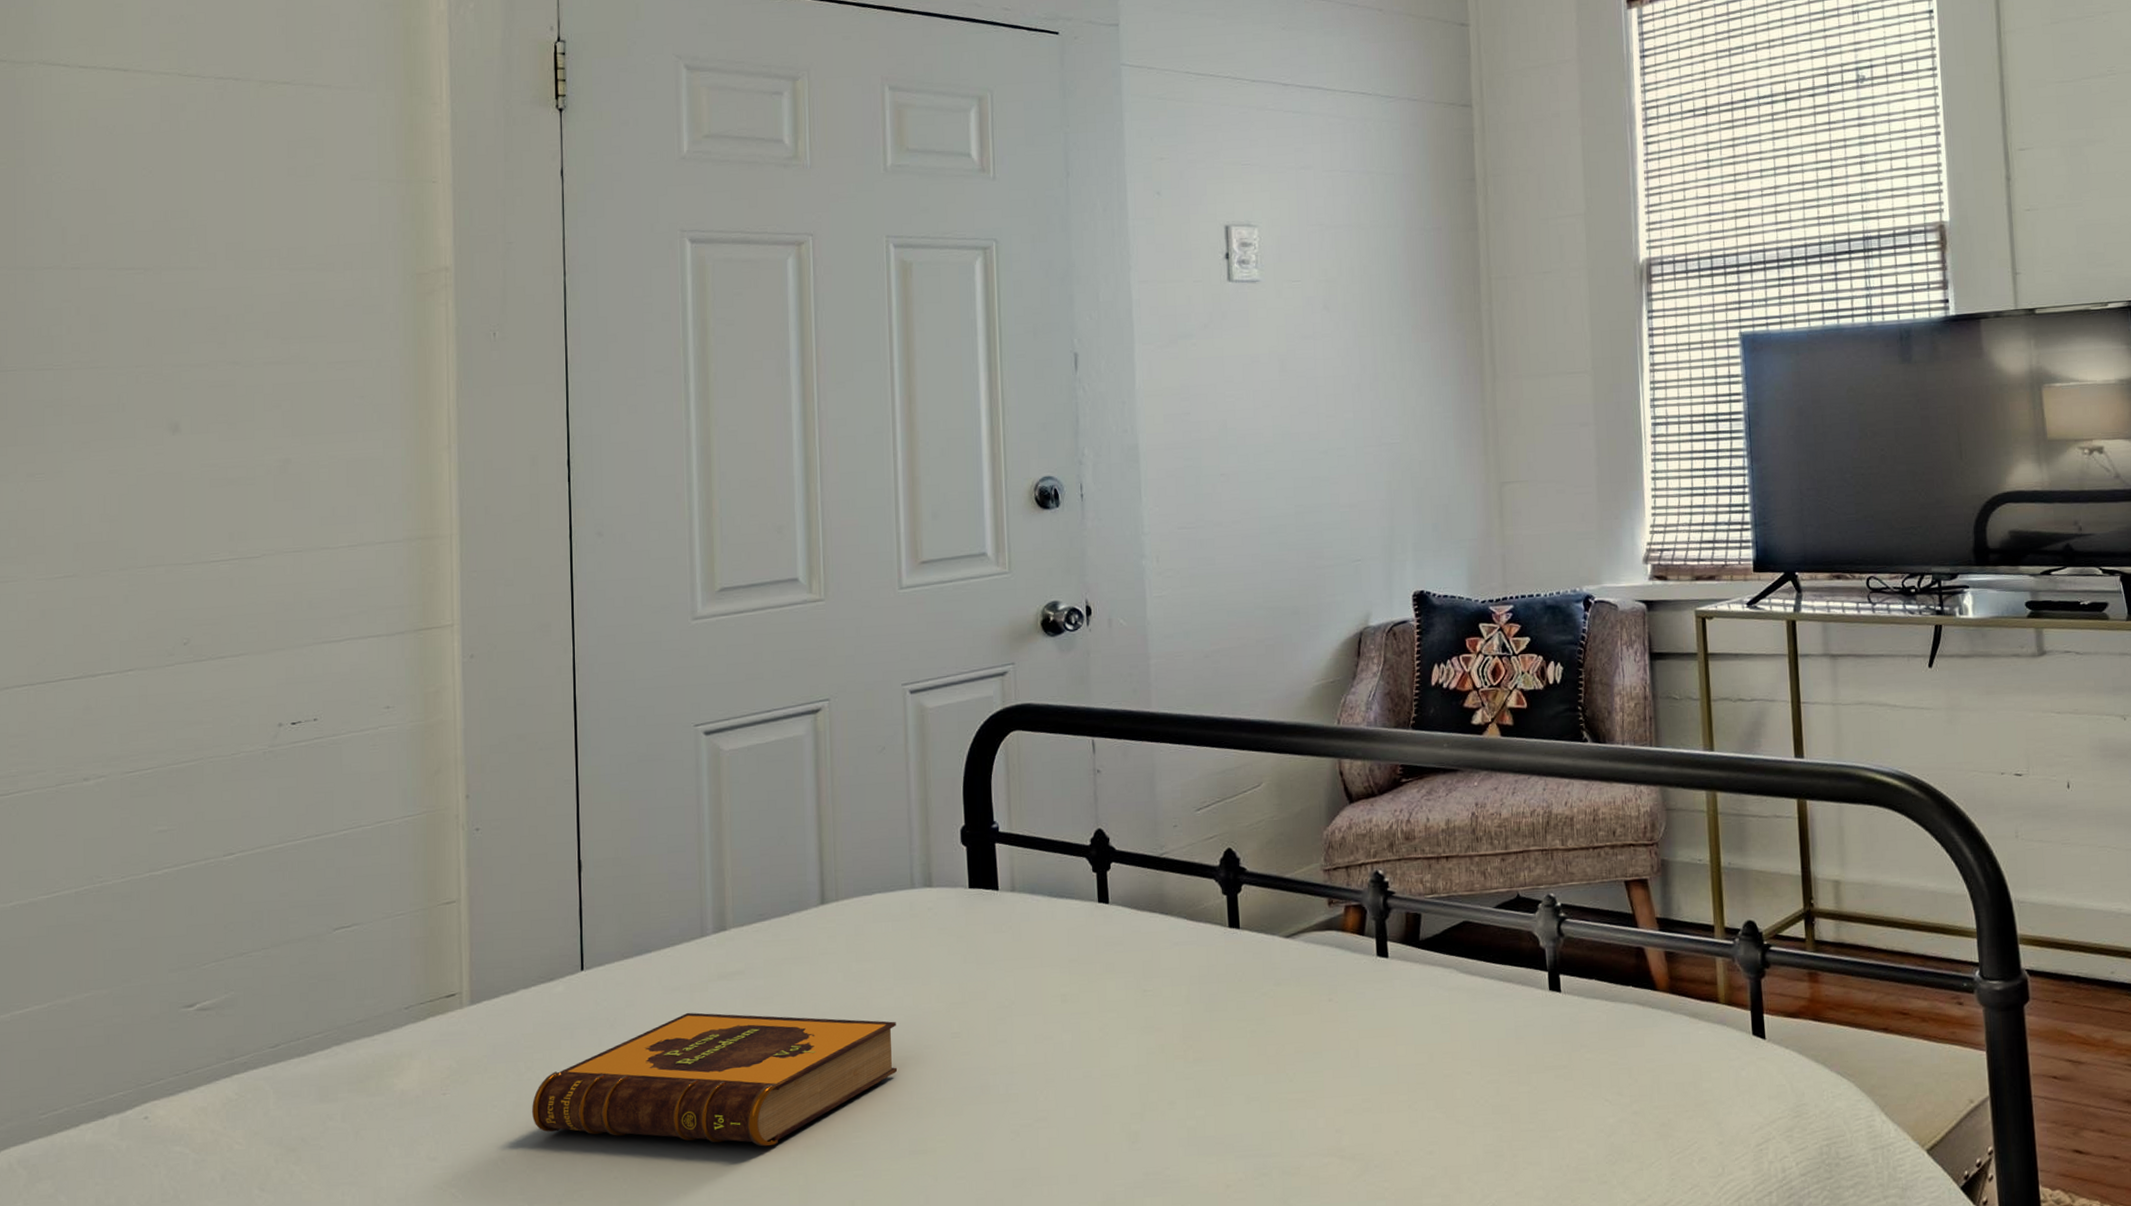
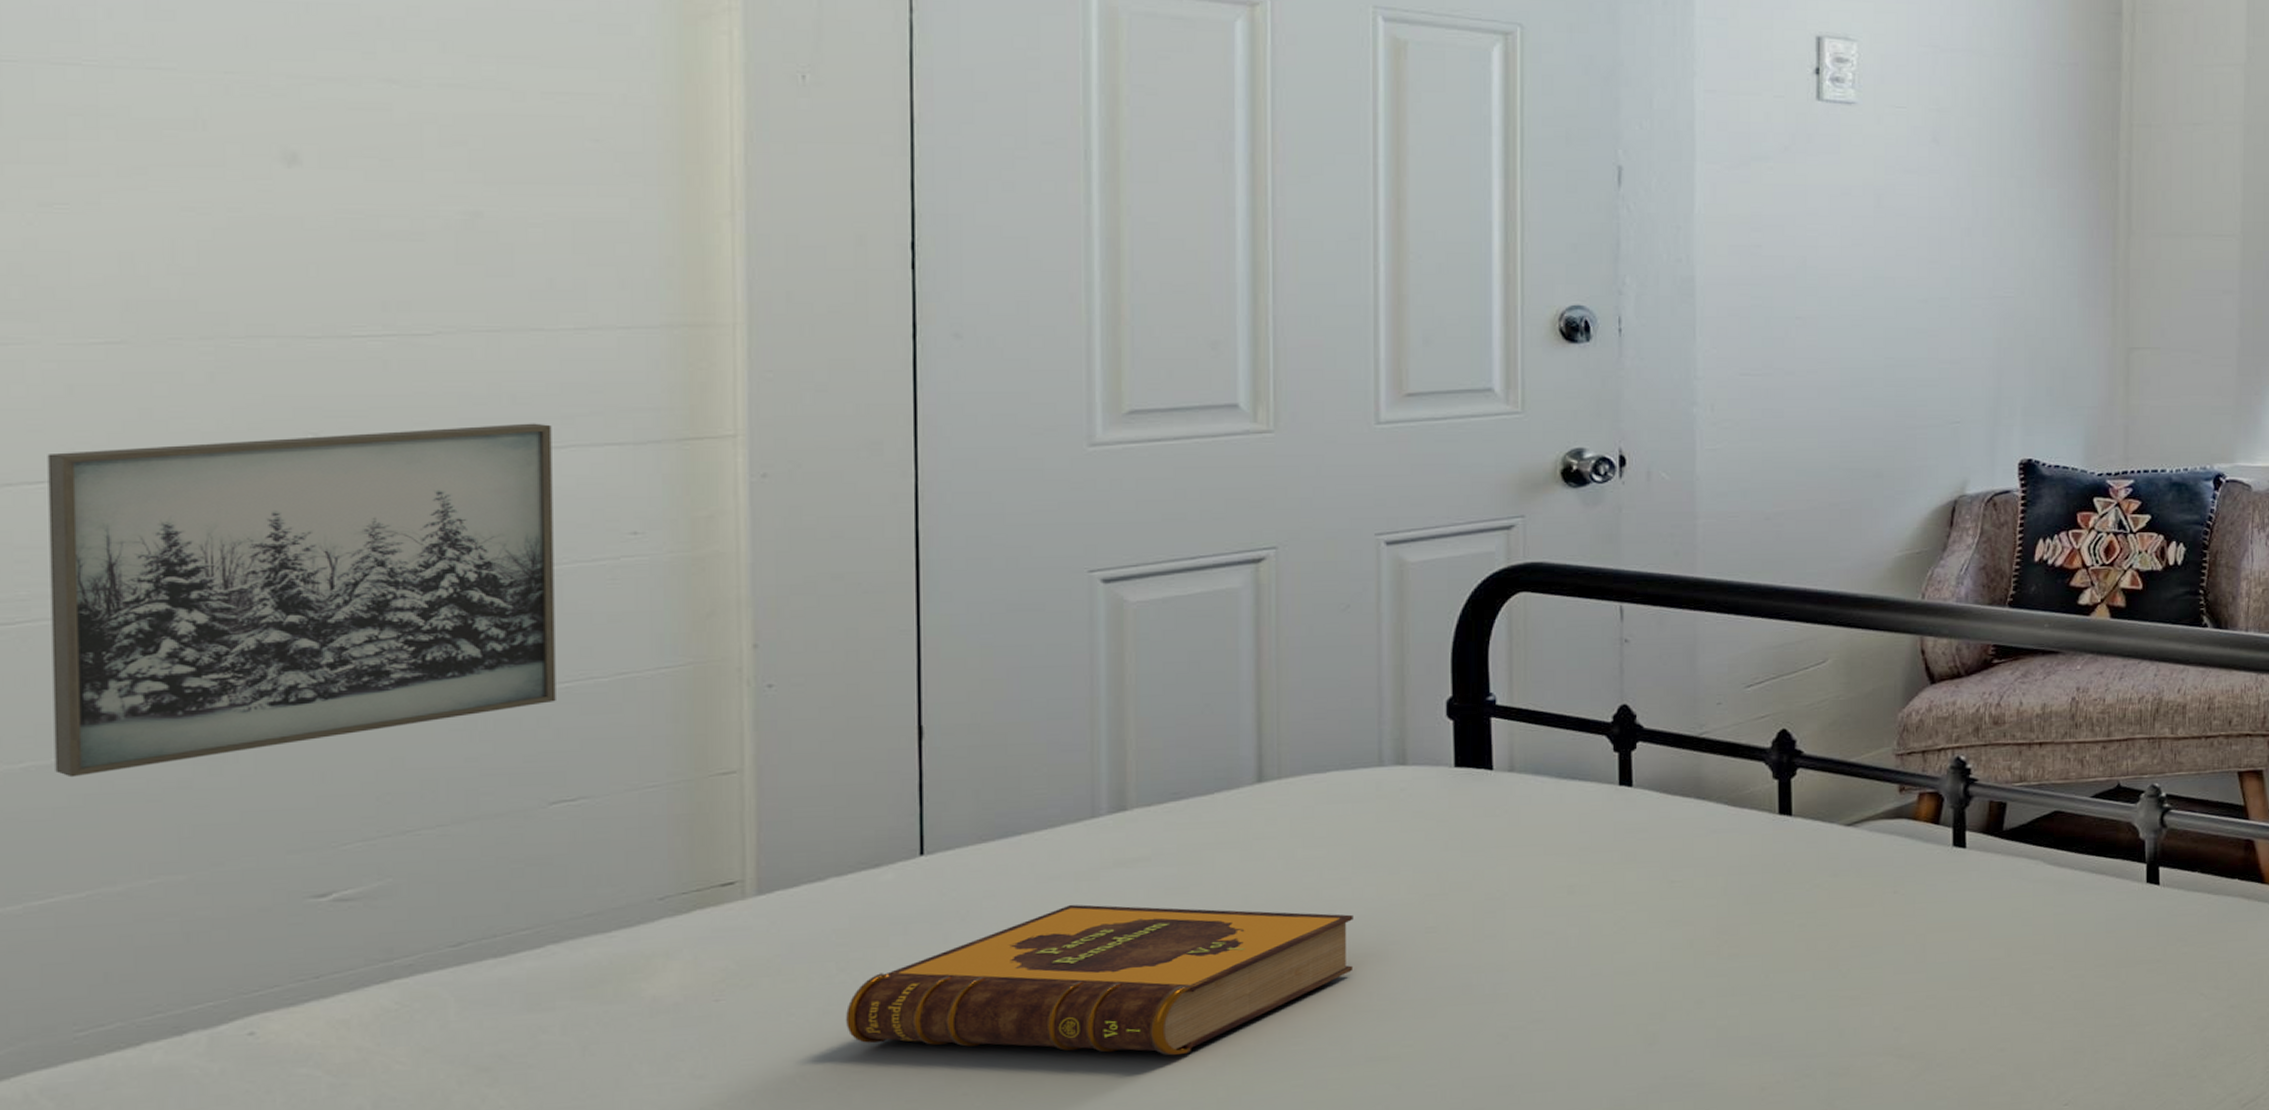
wall art: none [29,622,338,913] -> present [47,423,556,778]

